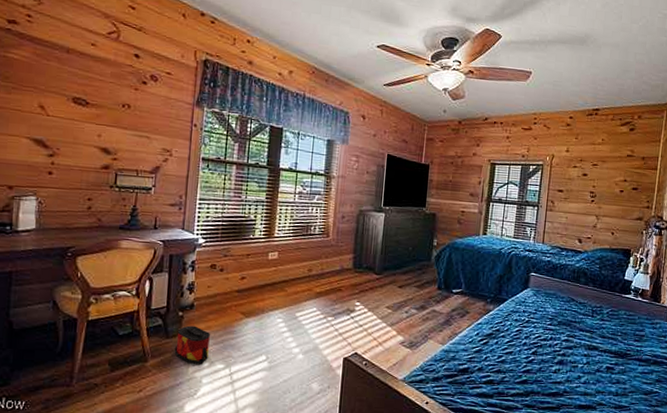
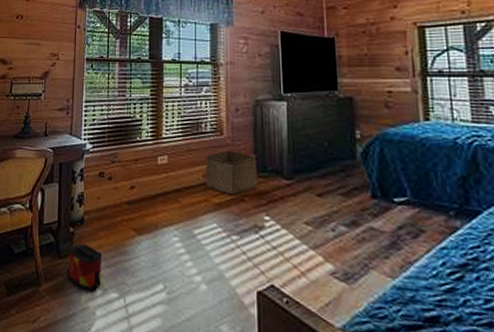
storage bin: none [310,250,355,286] -> present [205,150,258,195]

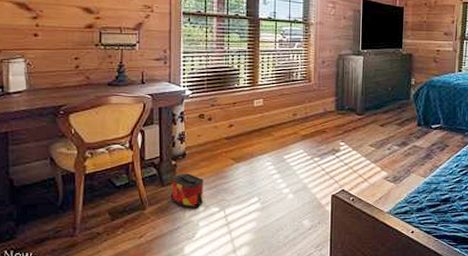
storage bin: present [205,150,258,195] -> none [295,94,337,128]

